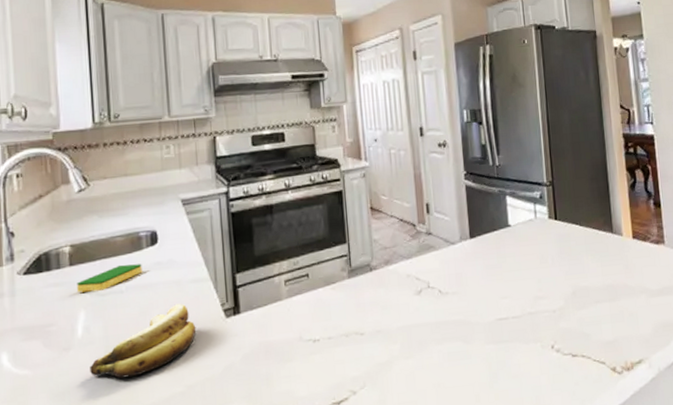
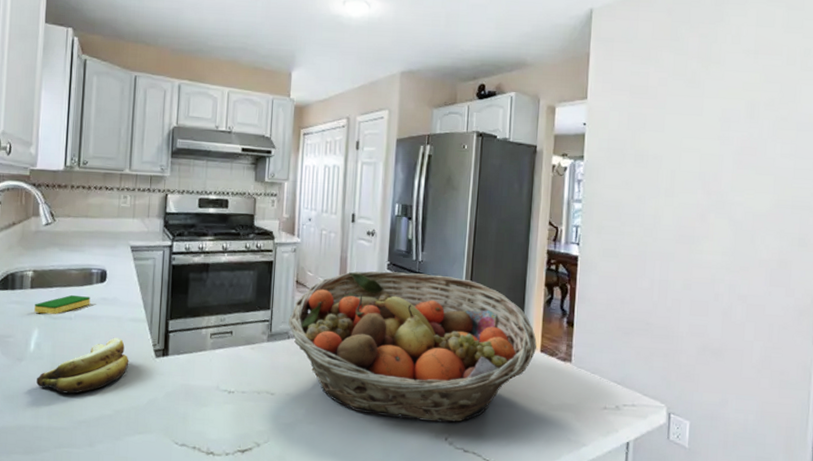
fruit basket: none [368,176,628,336] -> present [288,271,537,423]

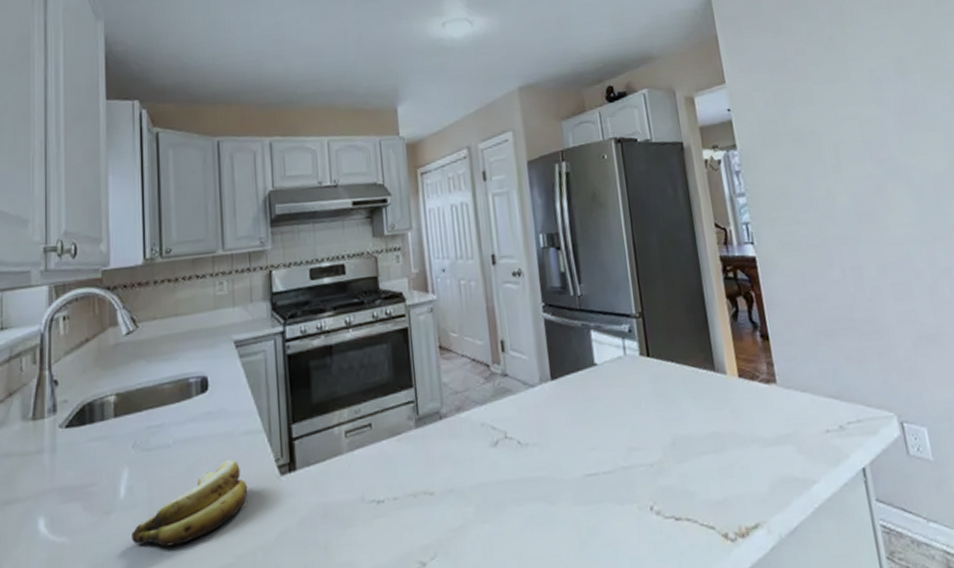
dish sponge: present [34,295,91,314] -> none [121,414,191,448]
fruit basket: present [288,271,537,423] -> none [437,307,733,496]

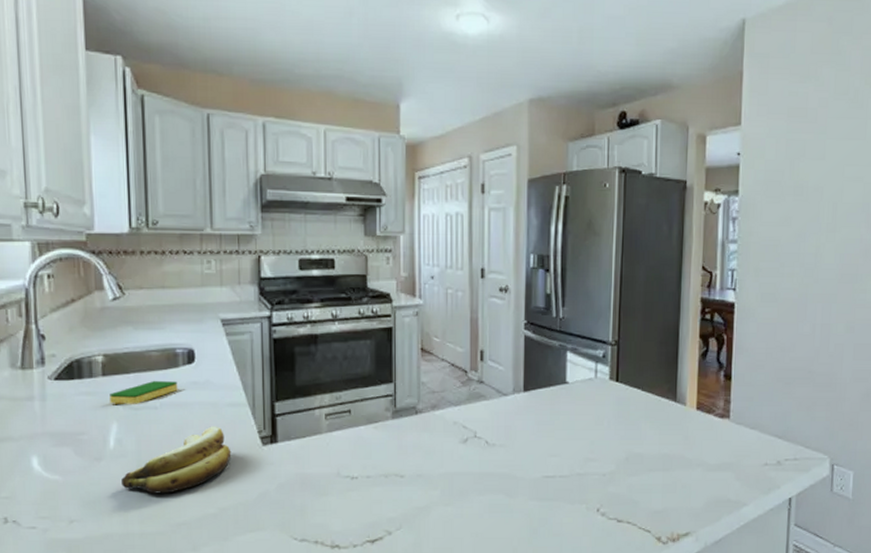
dish sponge: none [121,414,191,448] -> present [110,381,178,404]

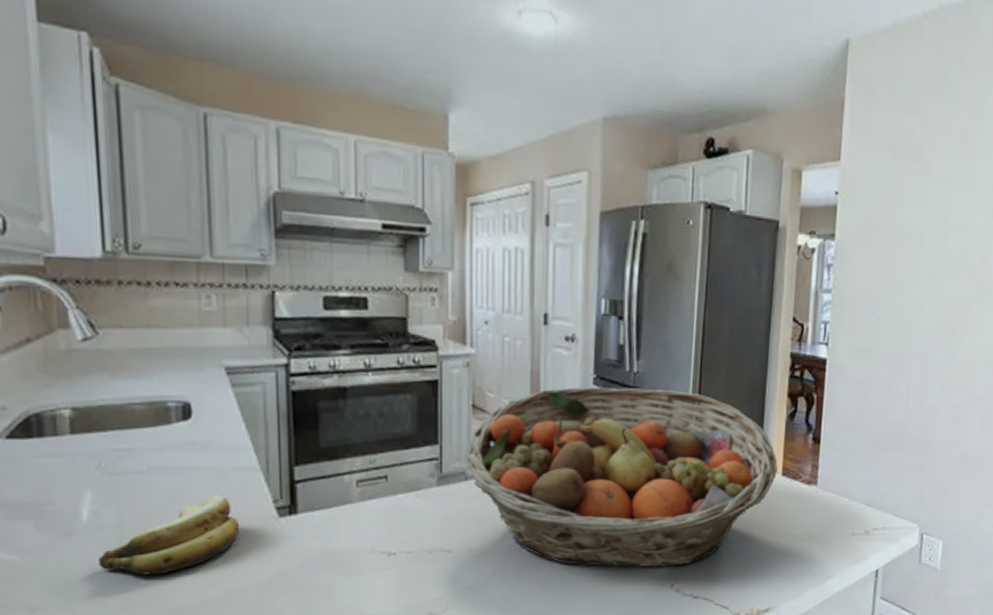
dish sponge: present [110,381,178,404] -> none [81,441,170,468]
fruit basket: none [415,331,692,493] -> present [465,387,778,567]

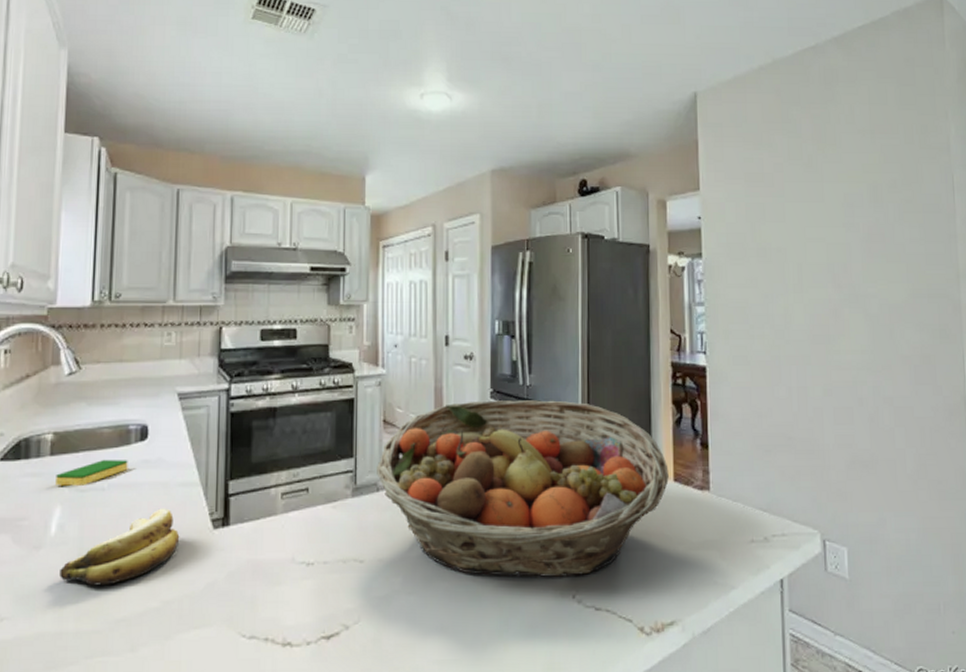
dish sponge: none [81,441,170,468] -> present [55,460,128,486]

